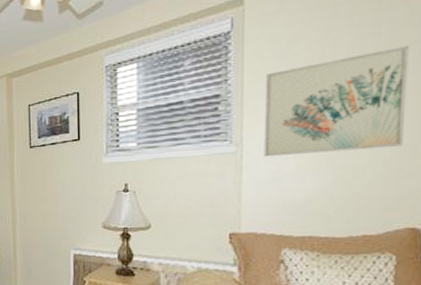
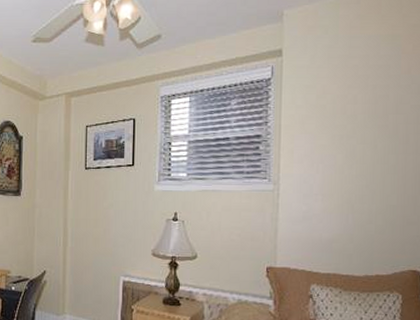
wall art: present [263,46,409,157] -> none [296,110,410,197]

